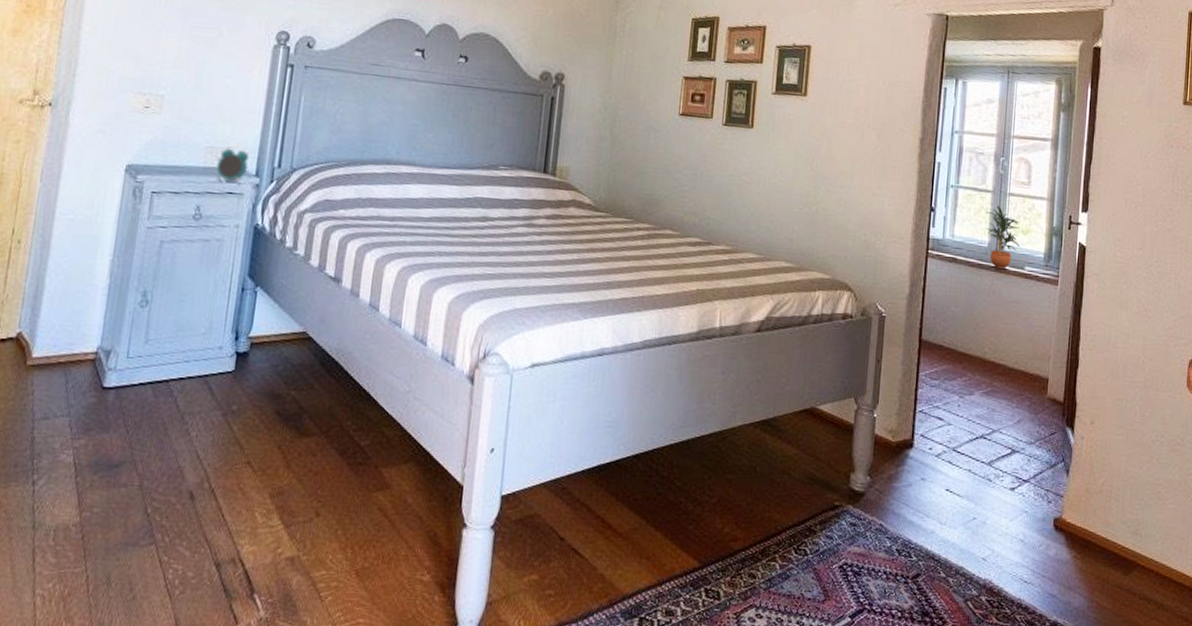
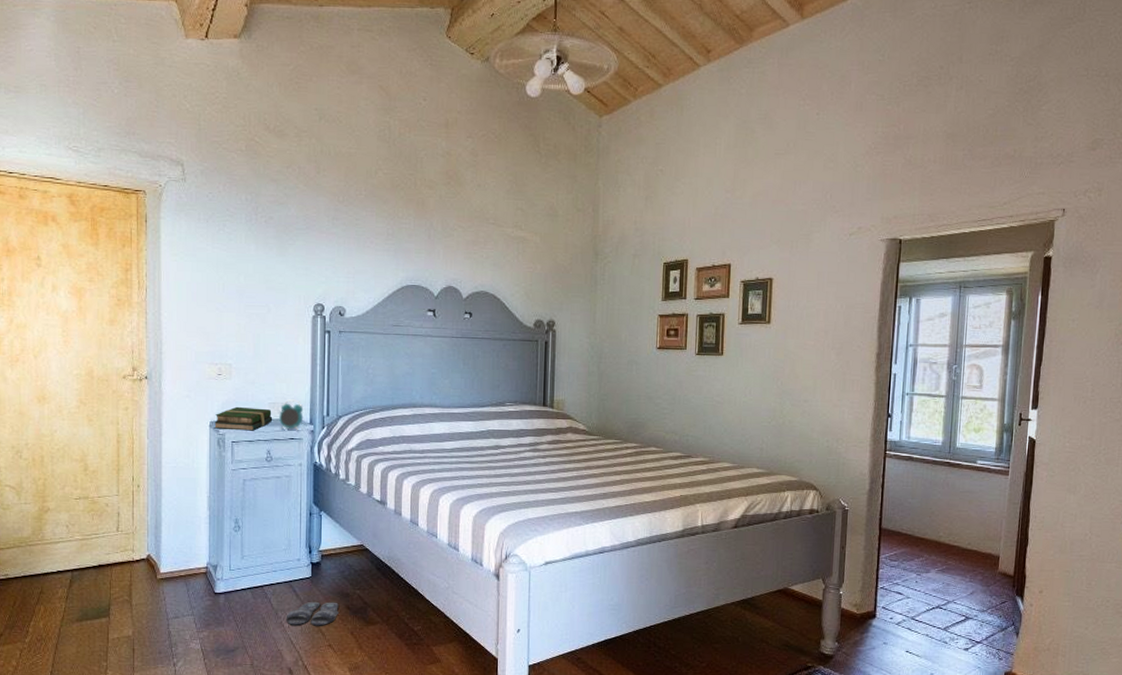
book: none [131,148,209,180] -> present [214,406,273,431]
slippers: none [194,403,266,437] -> present [286,601,340,626]
potted plant: present [986,205,1020,269] -> none [939,408,973,463]

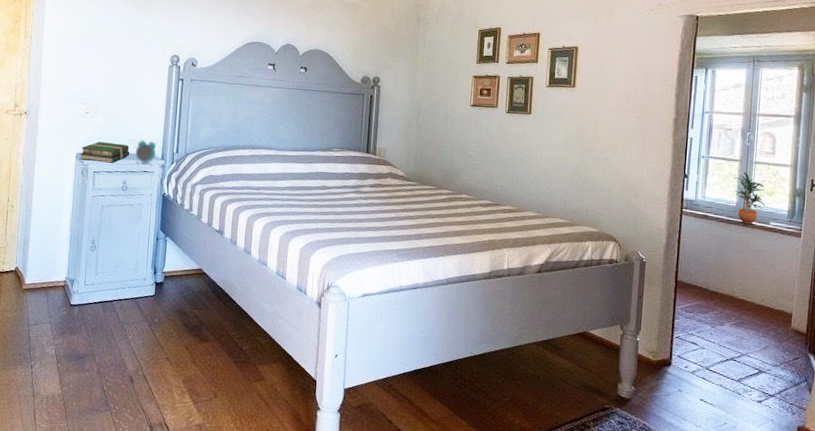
slippers: present [286,601,340,626] -> none [130,317,178,340]
potted plant: none [939,408,973,463] -> present [734,171,766,224]

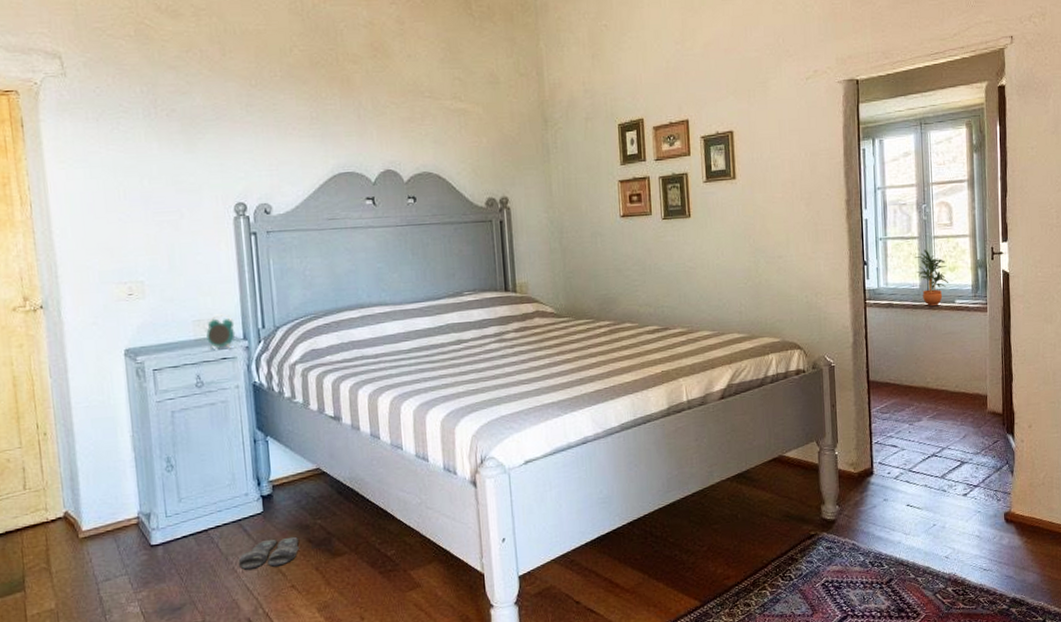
book: present [80,141,130,163] -> none [130,327,200,357]
slippers: none [130,317,178,340] -> present [238,536,300,570]

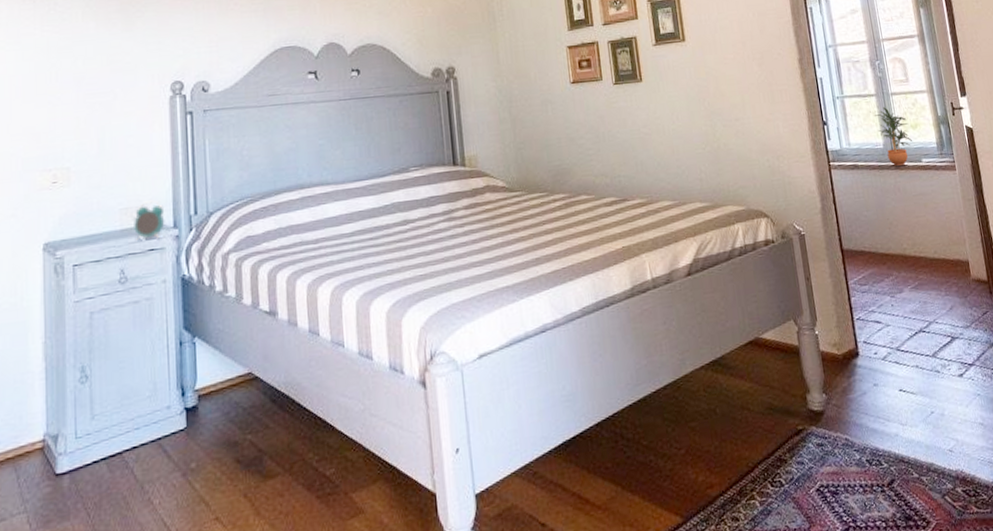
slippers: present [238,536,300,570] -> none [155,456,227,501]

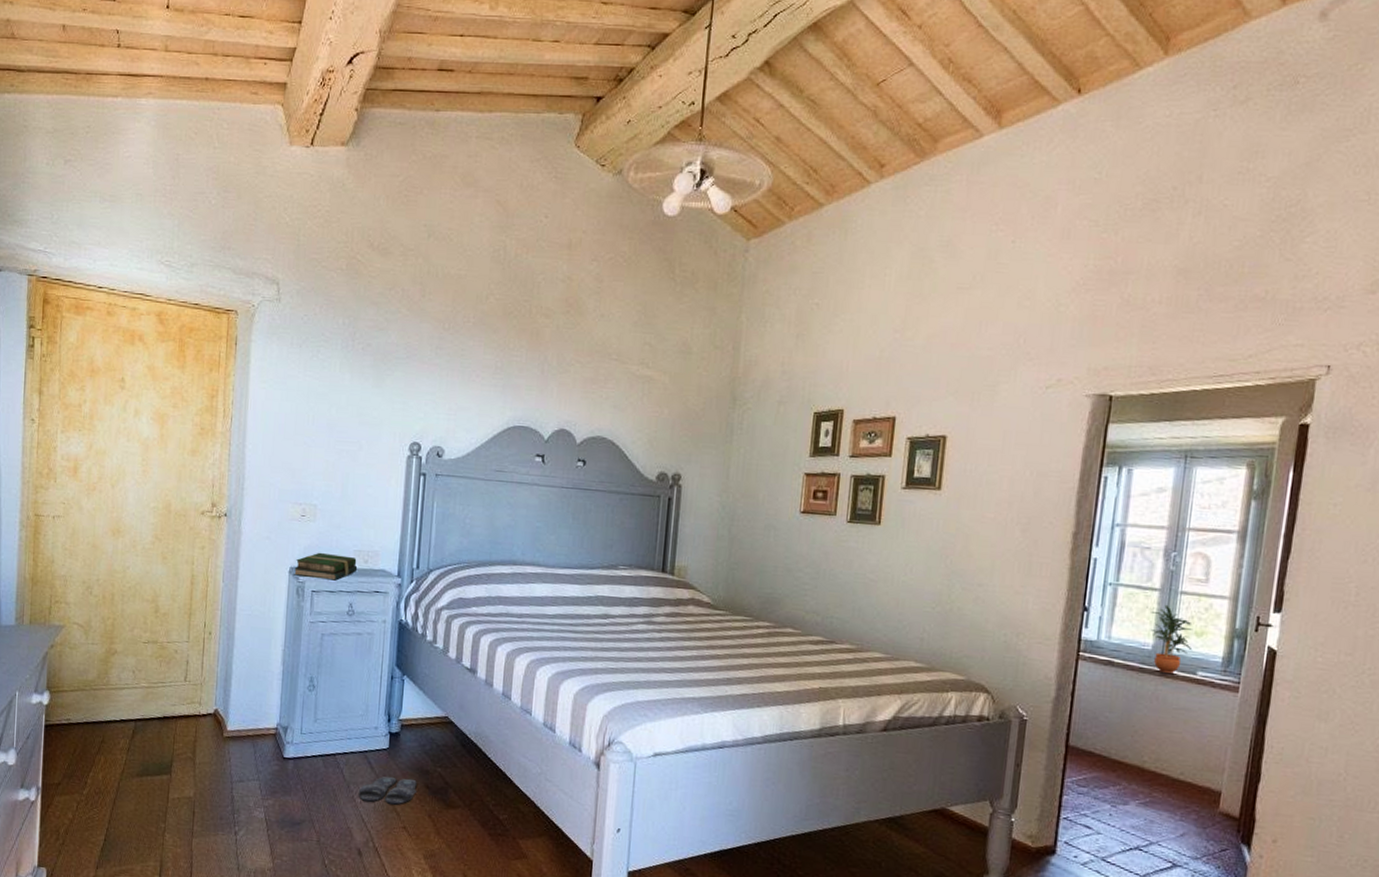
book: none [49,216,126,252] -> present [294,552,358,581]
alarm clock: present [134,200,165,240] -> none [364,547,392,584]
slippers: none [155,456,227,501] -> present [358,776,418,805]

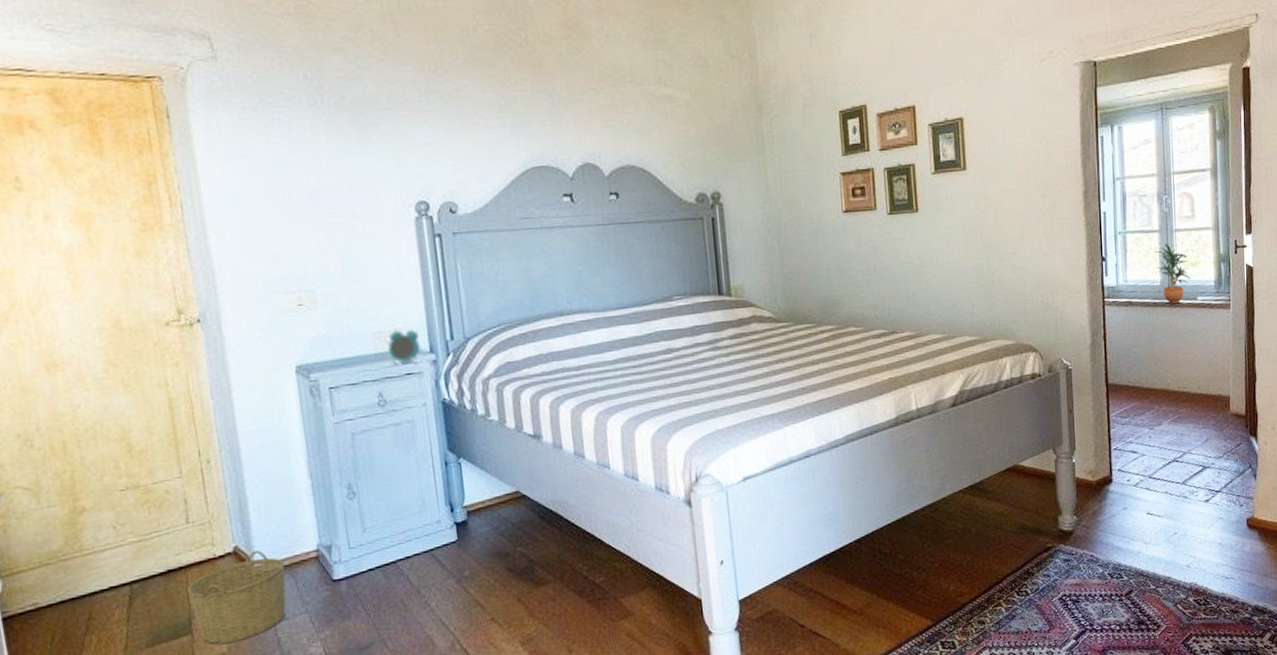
basket: none [173,717,250,790] -> present [186,550,287,645]
book: present [294,552,358,581] -> none [302,340,381,375]
slippers: present [358,776,418,805] -> none [431,565,500,604]
alarm clock: none [364,547,392,584] -> present [388,324,421,364]

